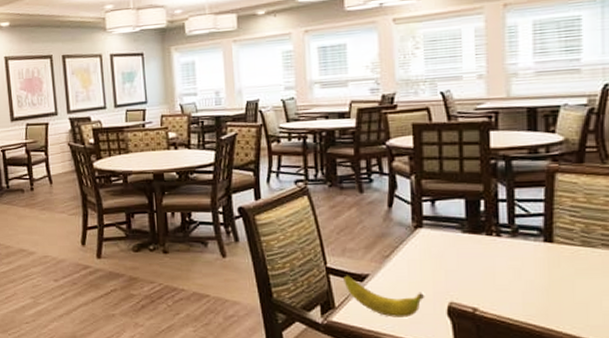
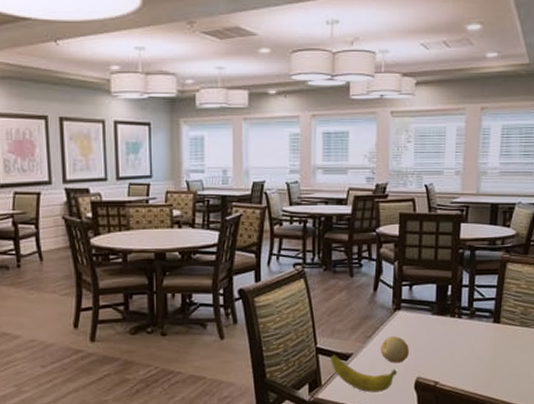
fruit: none [401,256,437,286] -> present [380,336,409,364]

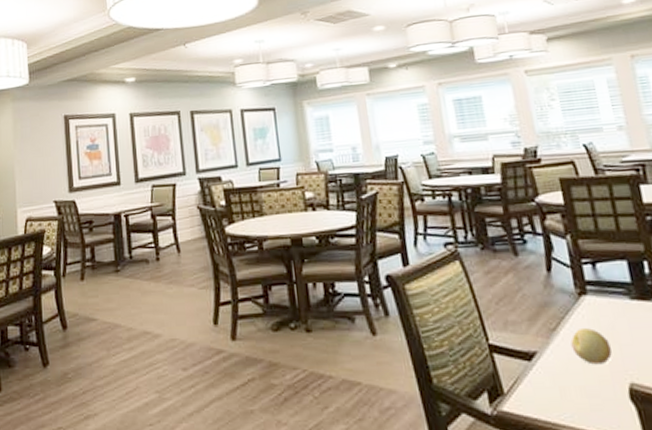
banana: present [331,354,398,393] -> none [509,353,602,404]

